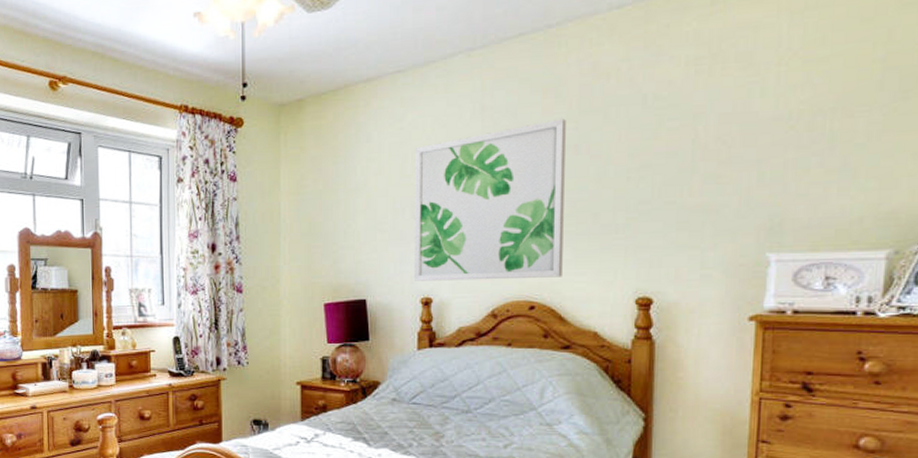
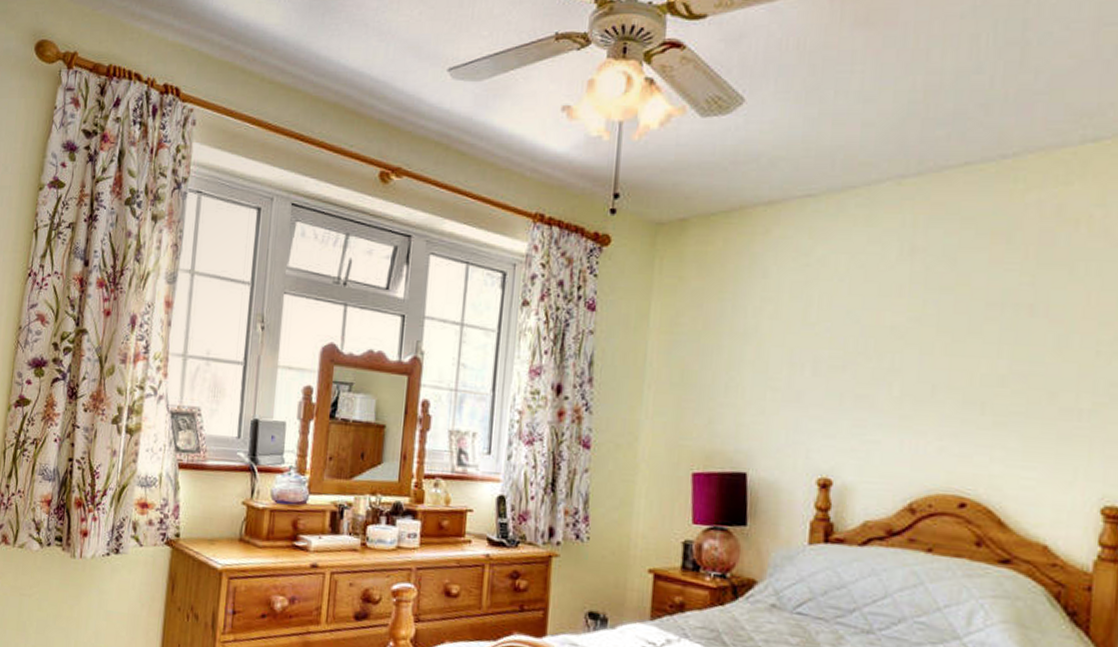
wall art: present [413,118,566,281] -> none [809,270,1019,470]

